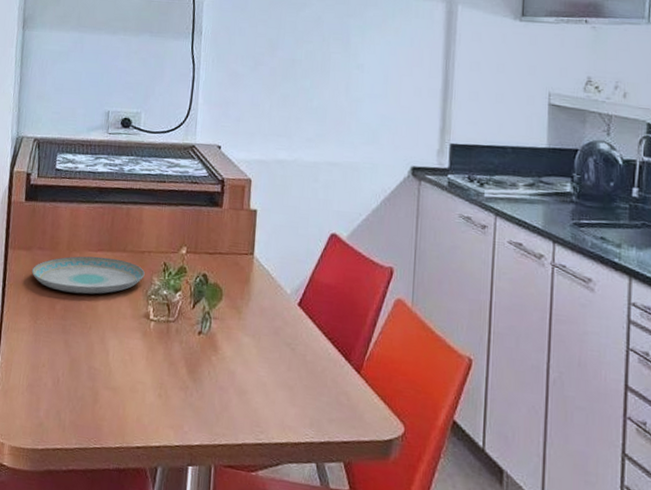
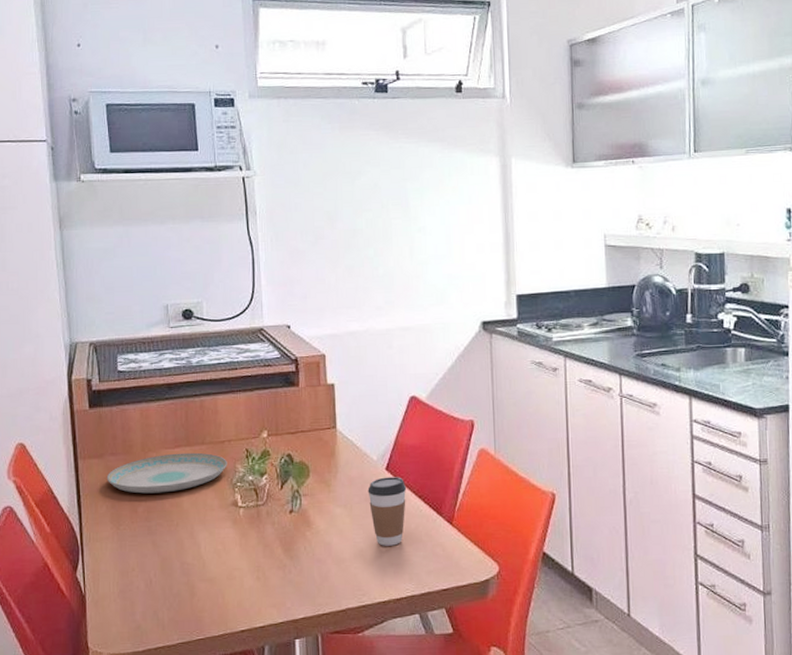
coffee cup: none [277,312,318,386] -> present [368,477,407,546]

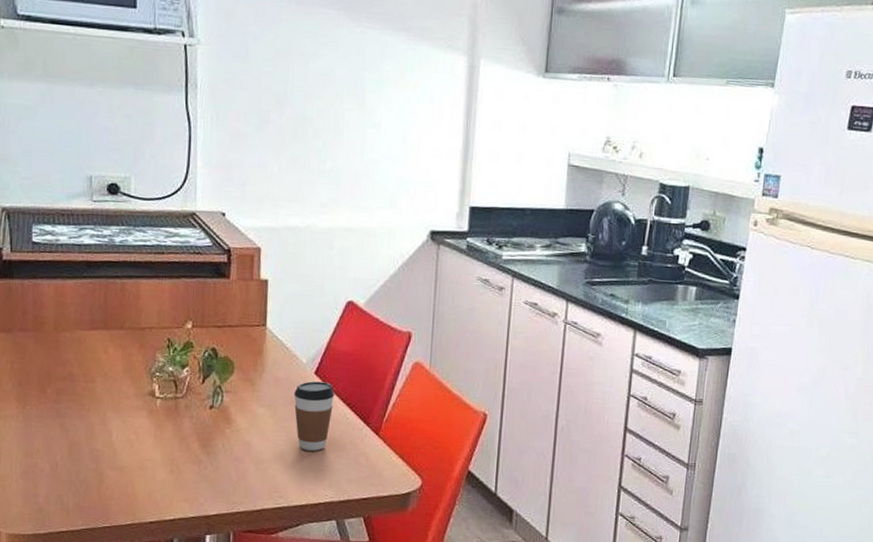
plate: present [106,452,227,494] -> none [14,335,147,376]

